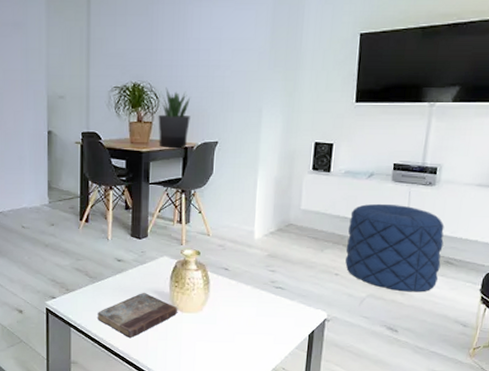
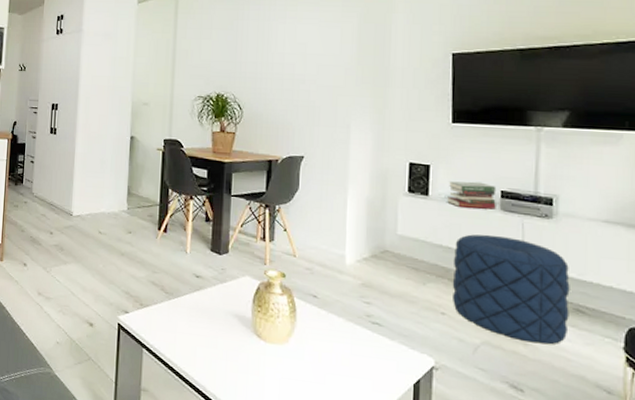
book: present [98,292,177,337] -> none [172,314,260,367]
planter: present [158,87,190,148] -> none [241,99,275,160]
books: none [346,156,390,182] -> present [447,181,497,210]

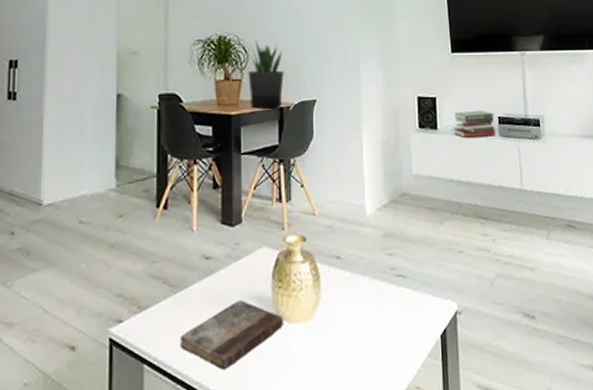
book: none [172,314,260,367] -> present [180,299,283,369]
planter: none [241,99,275,160] -> present [248,39,284,109]
pouf: present [452,234,570,345] -> none [464,162,564,266]

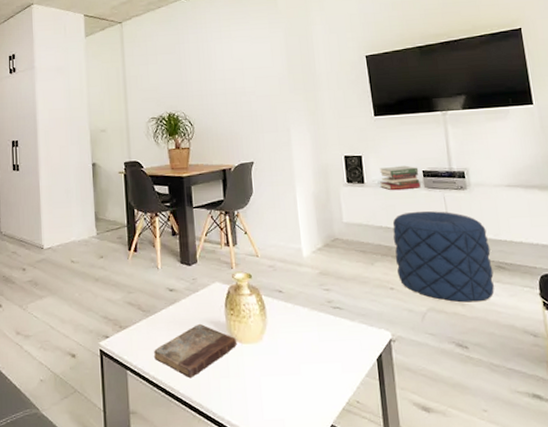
planter: present [248,39,284,109] -> none [194,115,225,171]
pouf: none [464,162,564,266] -> present [392,211,494,303]

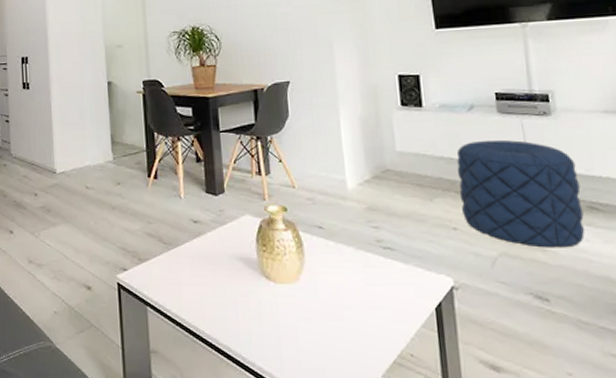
book: present [154,323,236,377] -> none [177,259,269,317]
books: present [380,165,421,191] -> none [441,86,493,116]

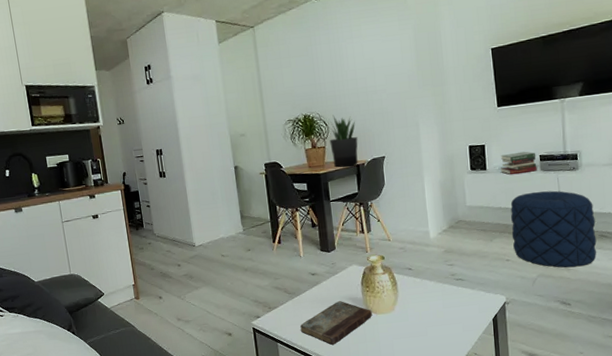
book: none [177,259,269,317] -> present [300,300,372,345]
planter: none [221,28,257,91] -> present [329,115,358,167]
books: none [441,86,493,116] -> present [501,151,537,175]

